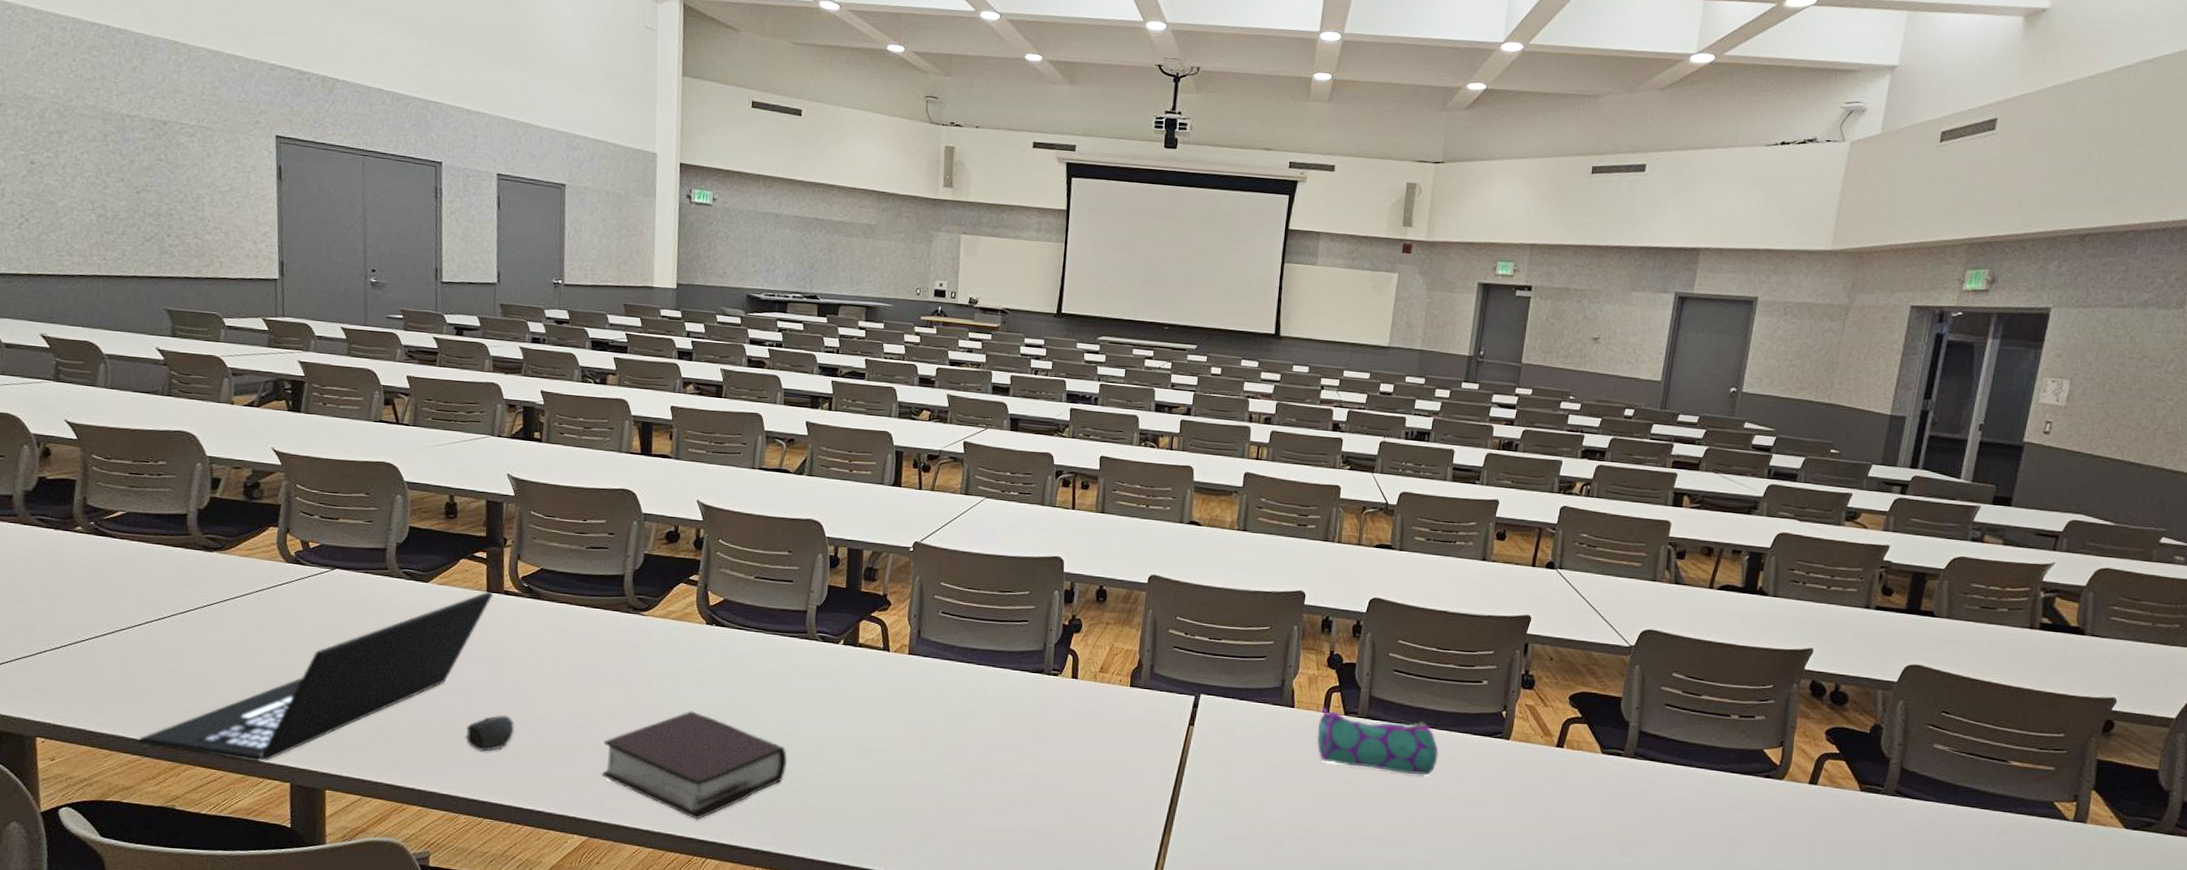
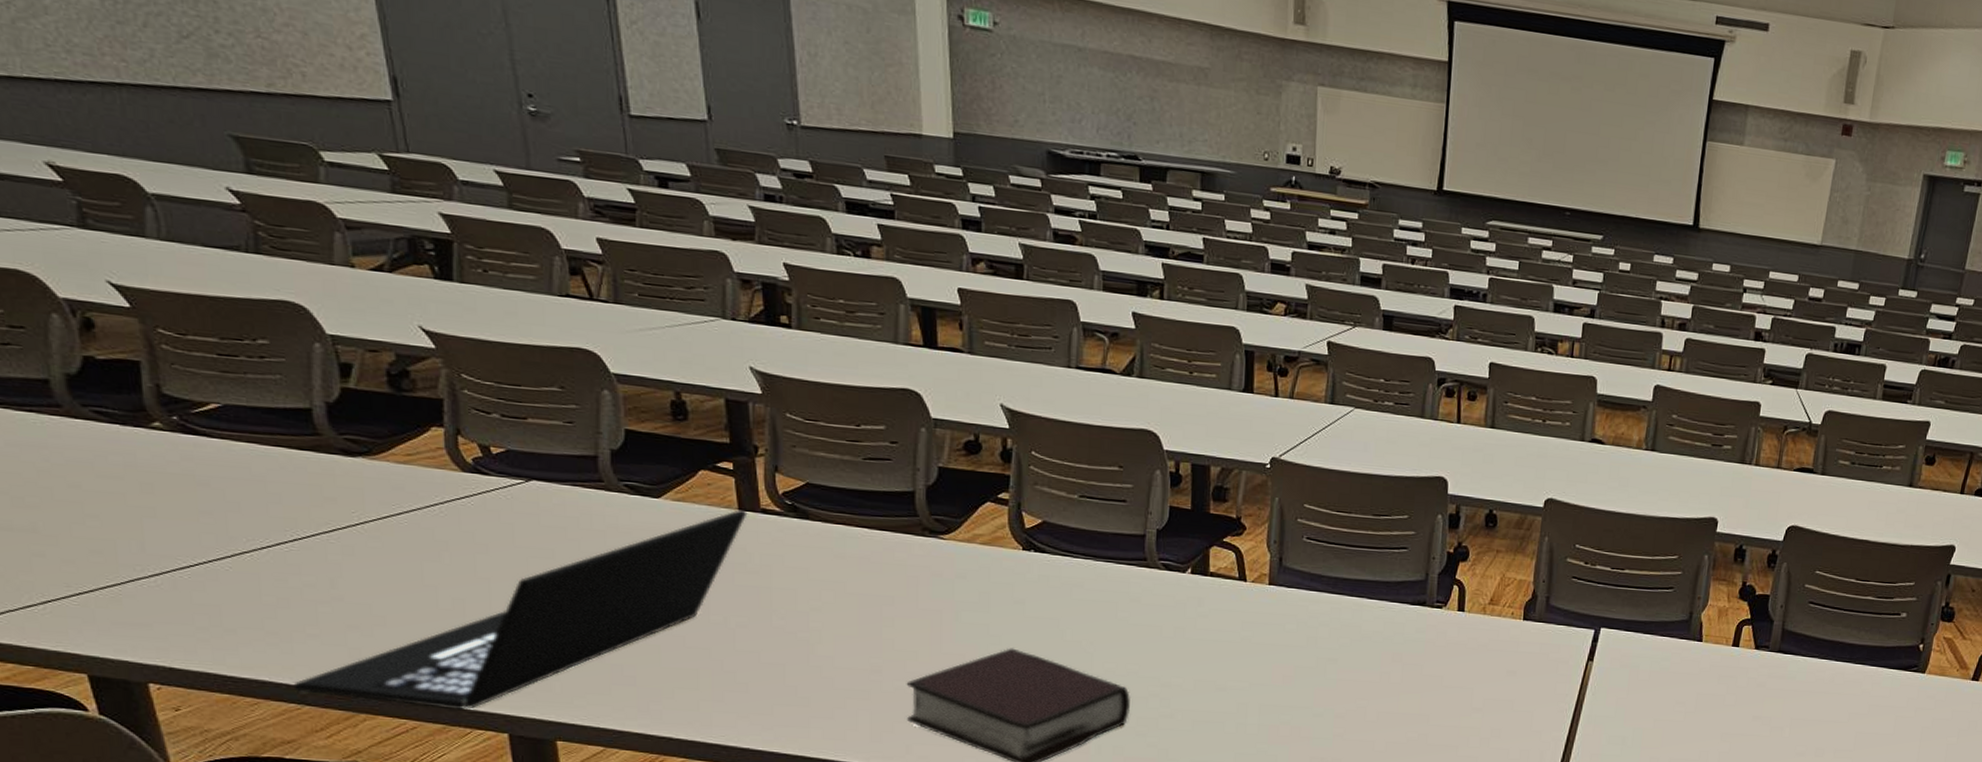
mouse: present [466,715,515,752] -> none [731,653,793,695]
pencil case: present [1317,707,1438,776] -> none [1725,641,1852,710]

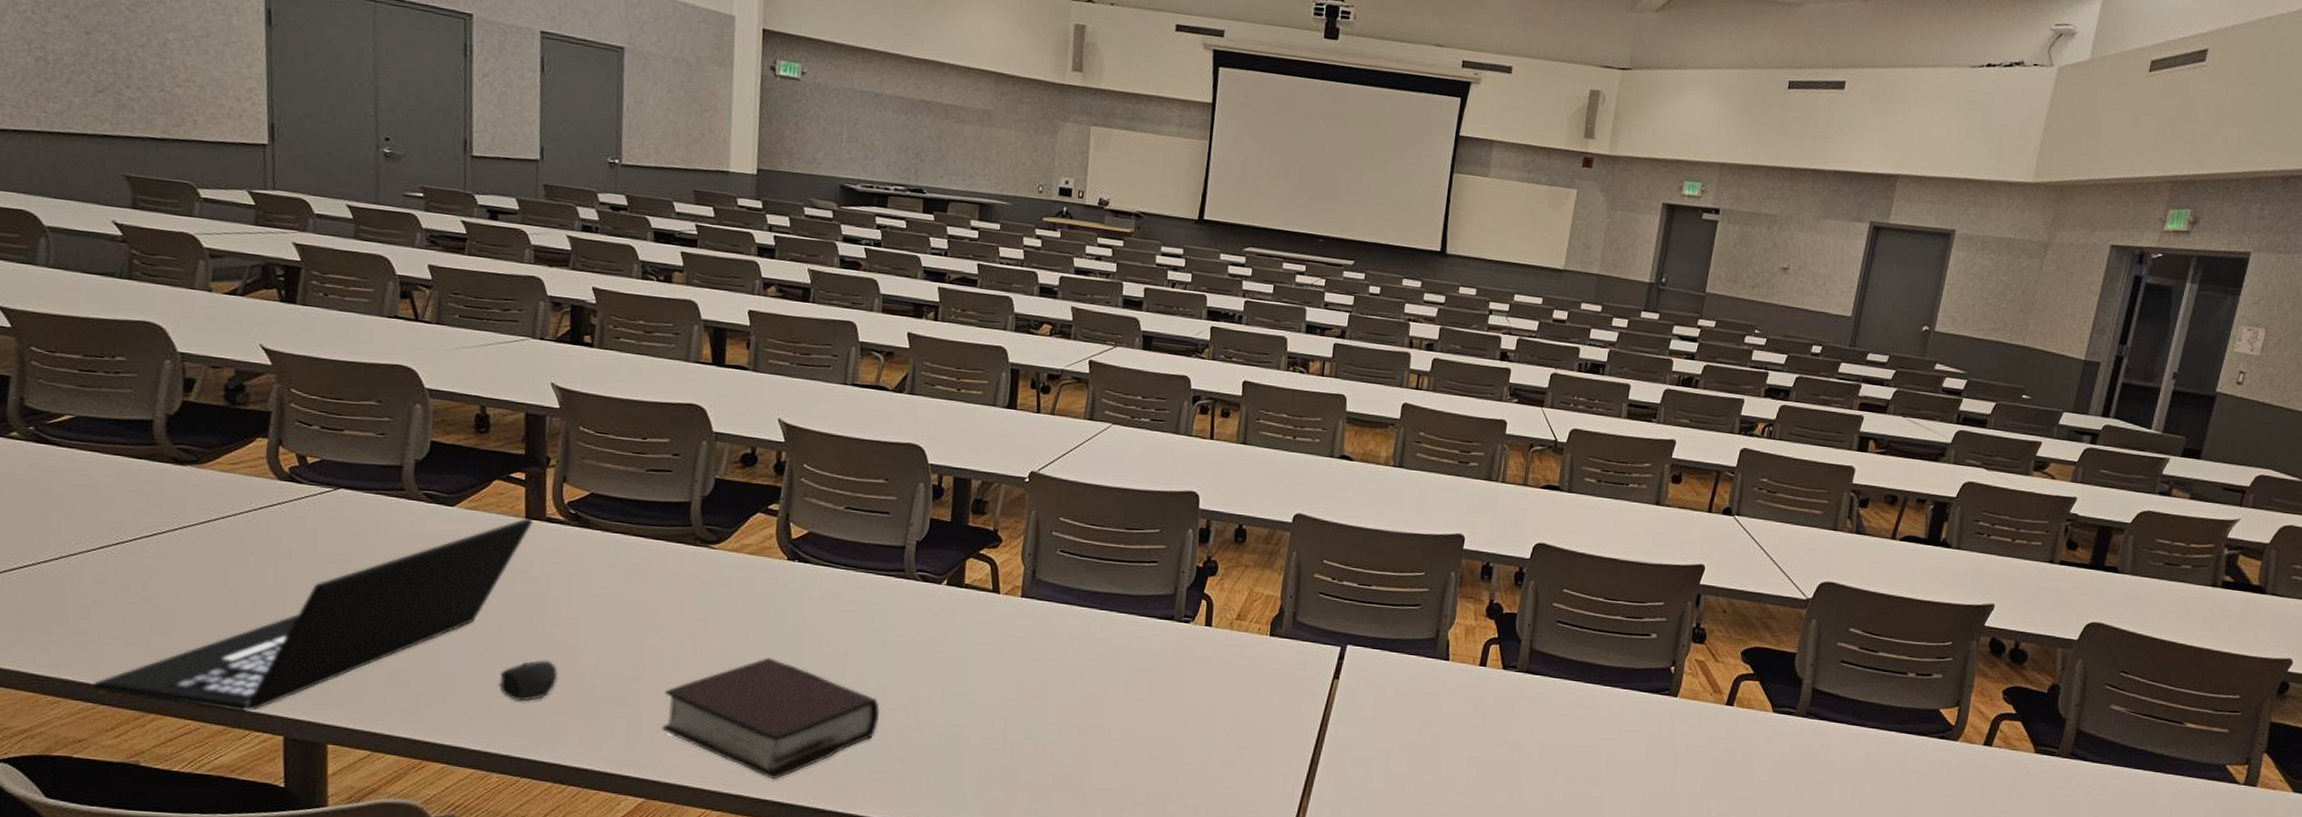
mouse: none [731,653,793,695] -> present [500,659,559,701]

